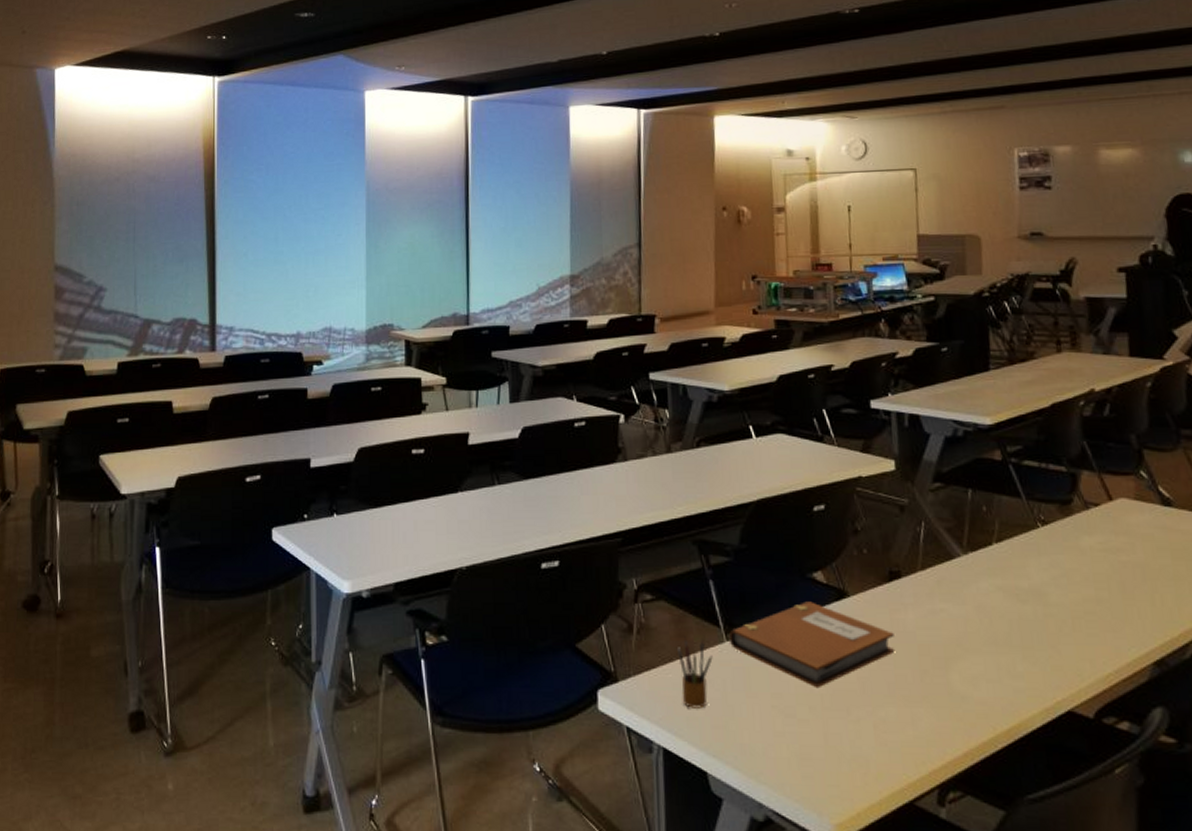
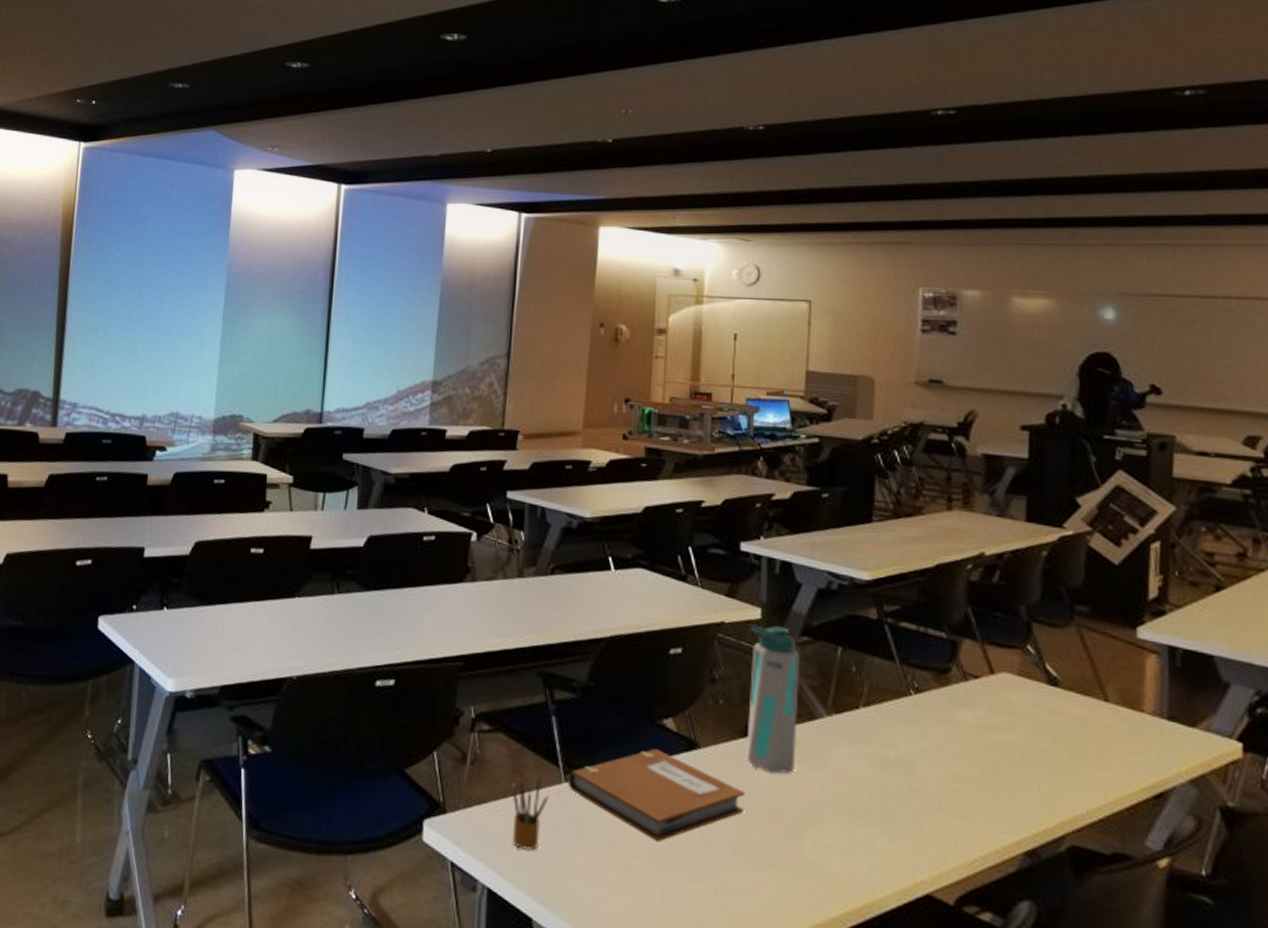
water bottle: none [885,476,938,613] -> present [746,624,800,774]

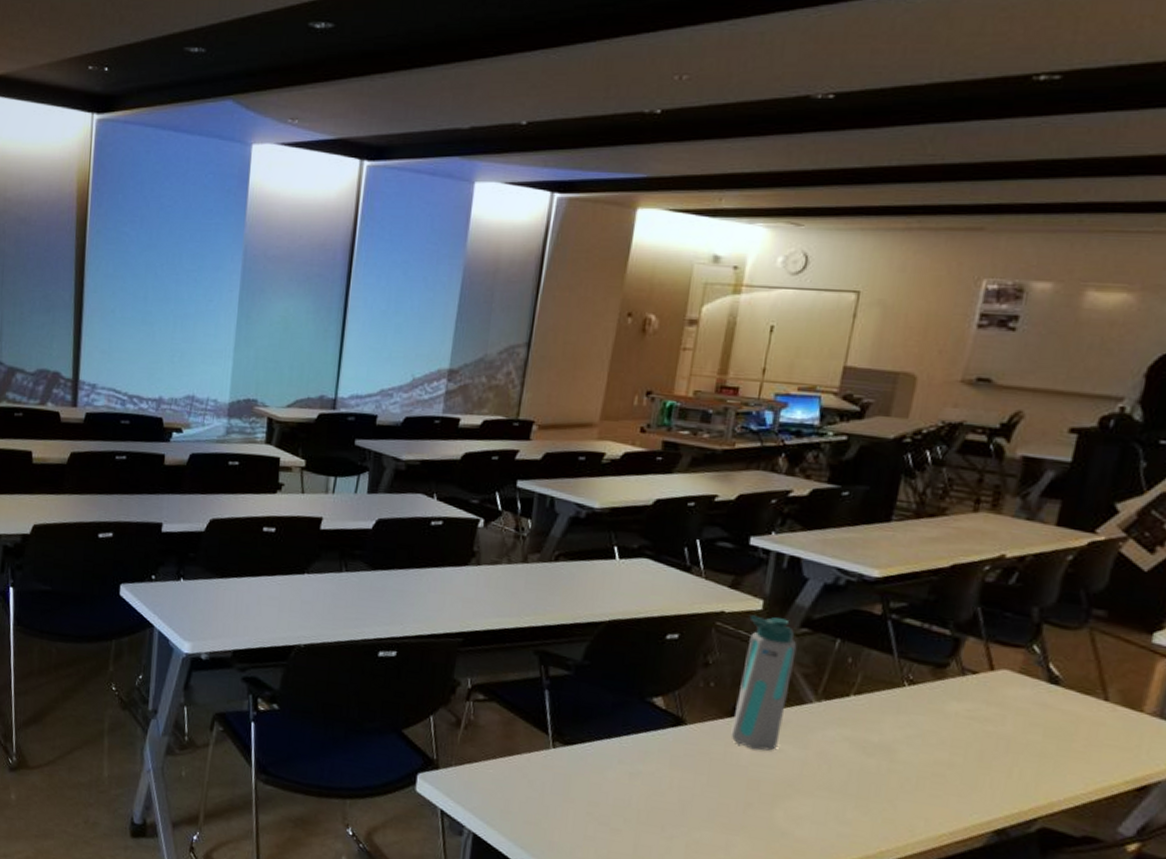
pencil box: present [512,772,549,851] -> none [499,738,536,805]
notebook: present [567,749,745,843] -> none [554,723,725,804]

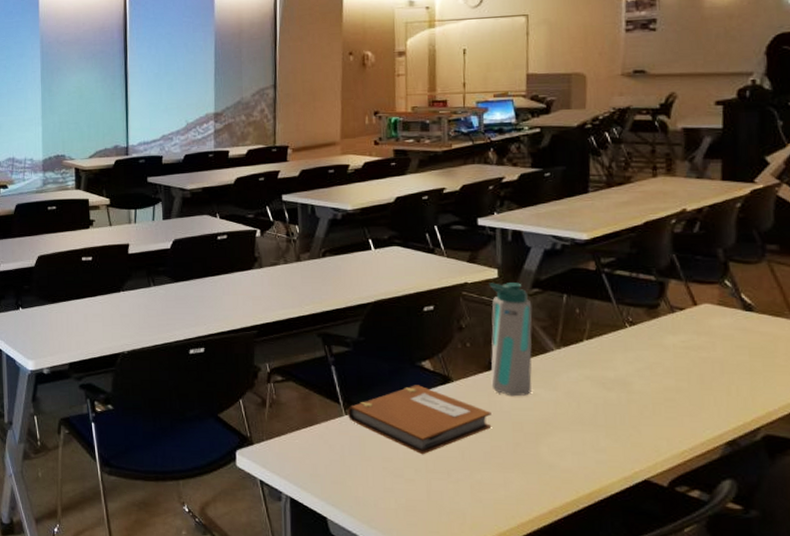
notebook: none [554,723,725,804] -> present [347,385,492,455]

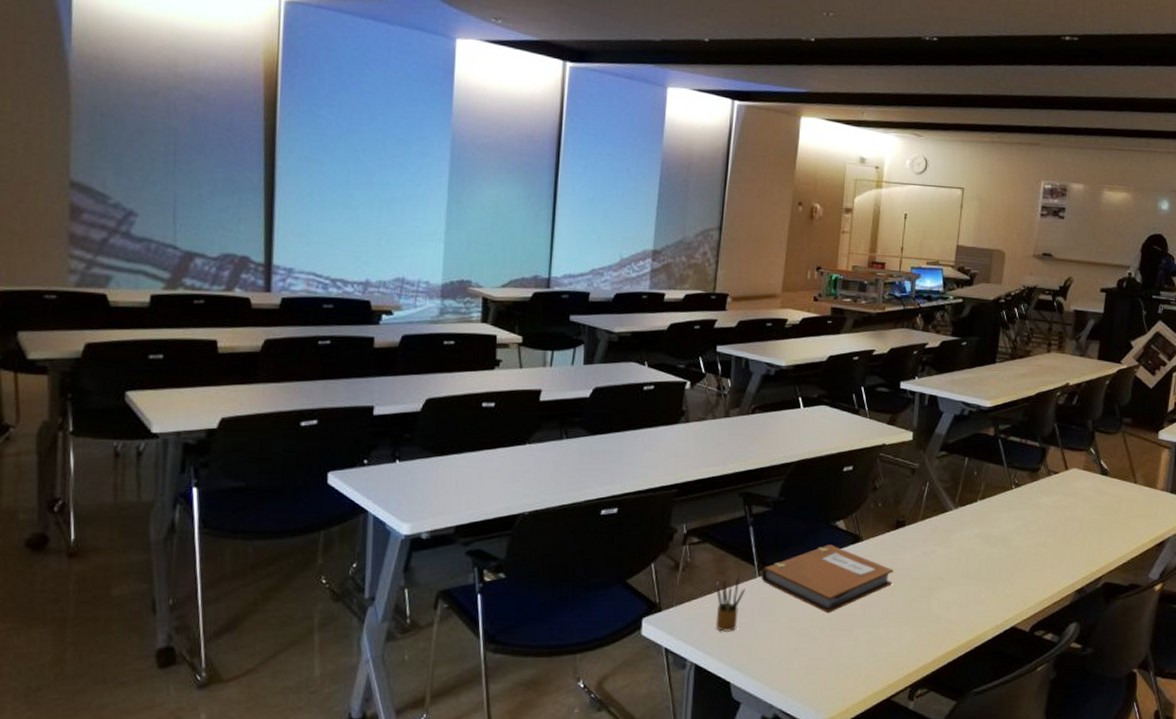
pencil box: none [303,410,333,468] -> present [715,573,746,632]
water bottle: present [488,283,533,397] -> none [896,445,939,554]

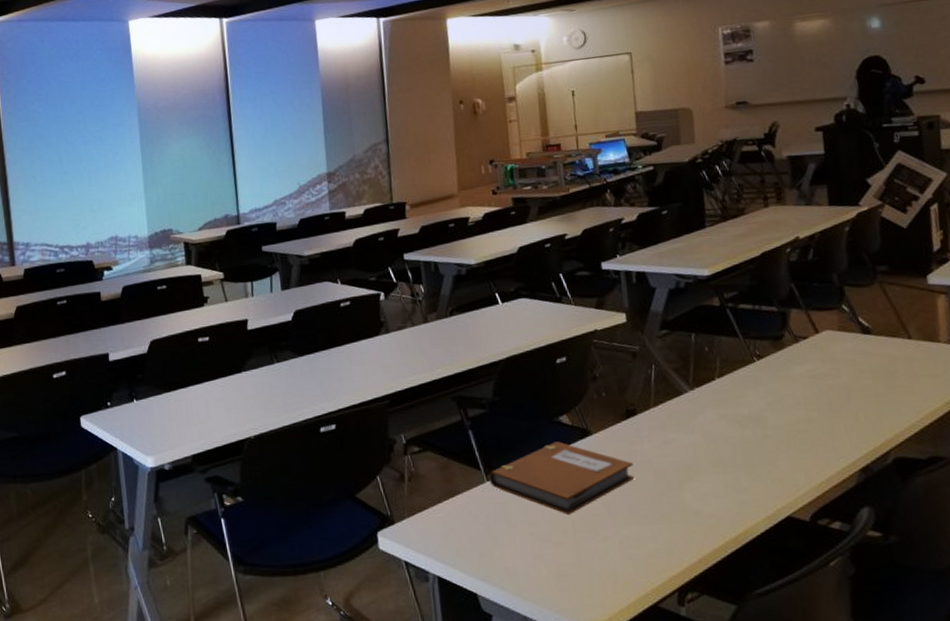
pencil box: present [715,573,746,632] -> none [445,480,476,541]

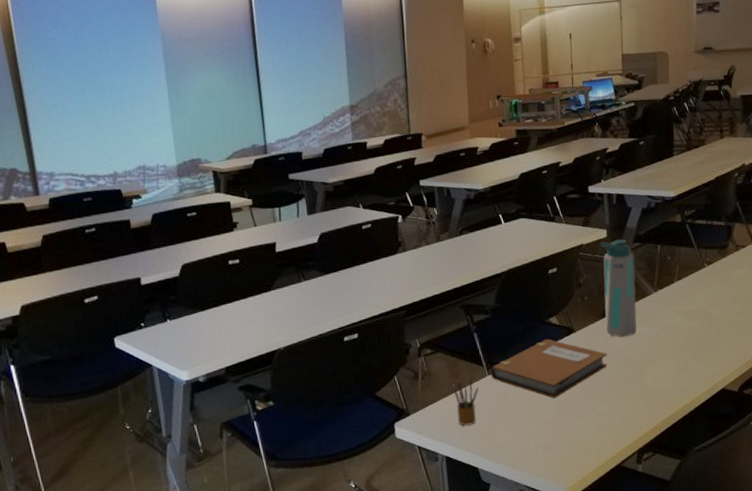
pencil box: none [445,480,476,541] -> present [453,376,479,426]
water bottle: none [618,325,670,444] -> present [600,239,637,338]

